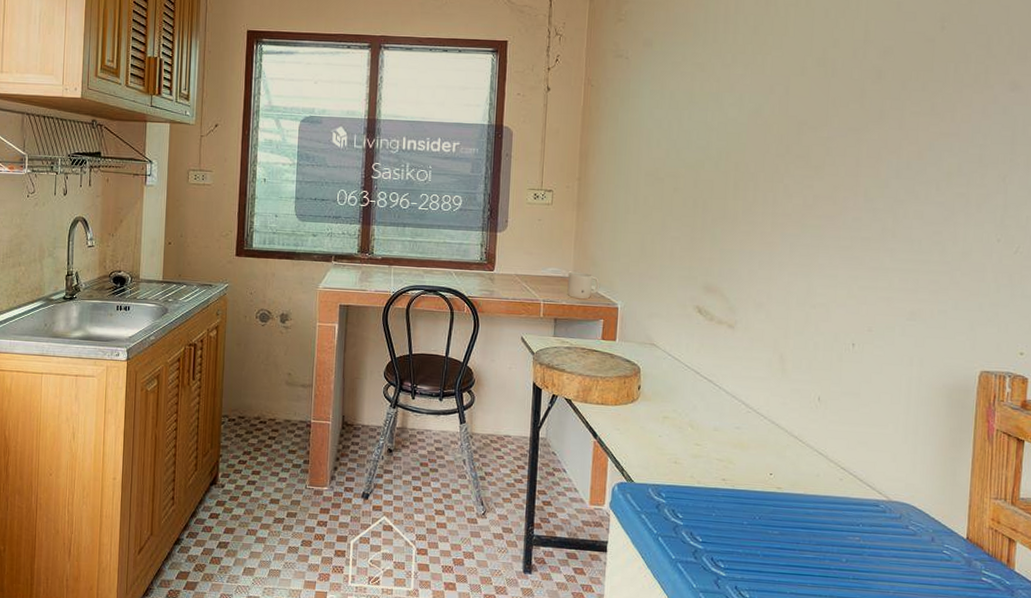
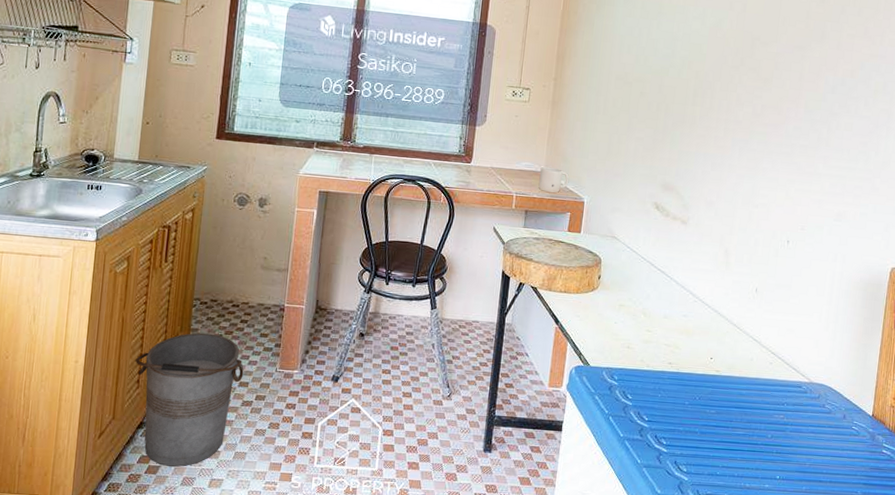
bucket: none [170,449,274,583] -> present [136,332,244,467]

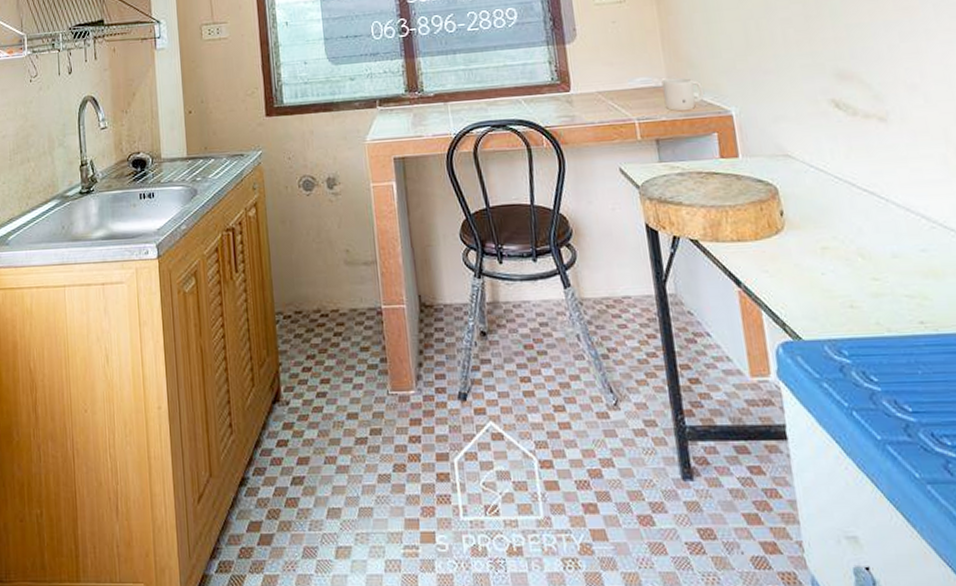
bucket: present [136,332,244,467] -> none [223,354,350,533]

